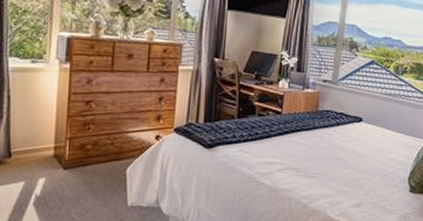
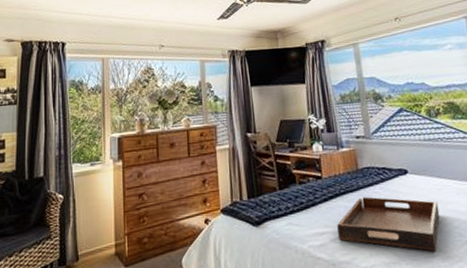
serving tray: none [285,136,381,190] -> present [337,196,440,252]

